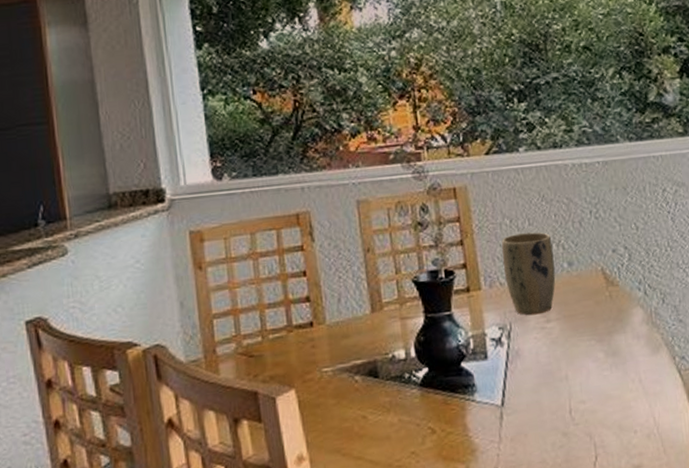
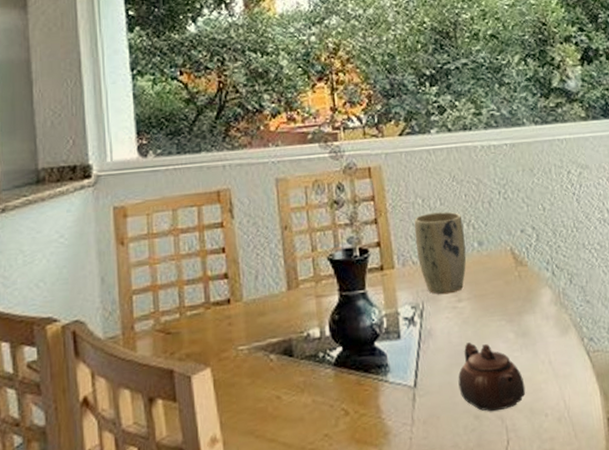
teapot: none [546,362,615,430] -> present [458,342,526,412]

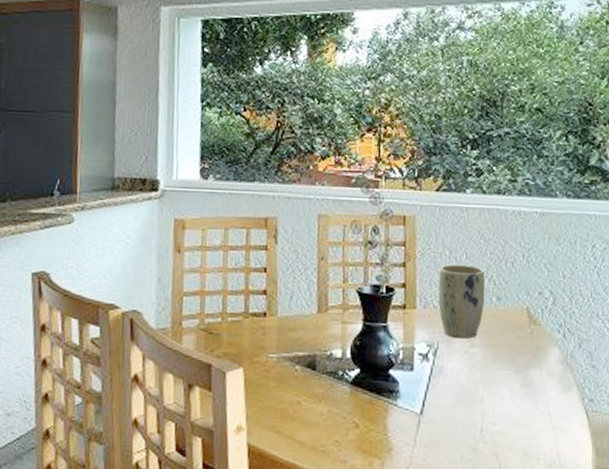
teapot: present [458,342,526,412] -> none [461,384,523,448]

